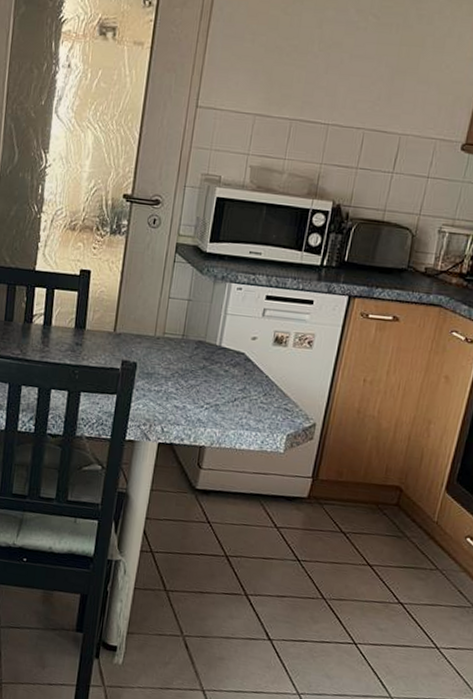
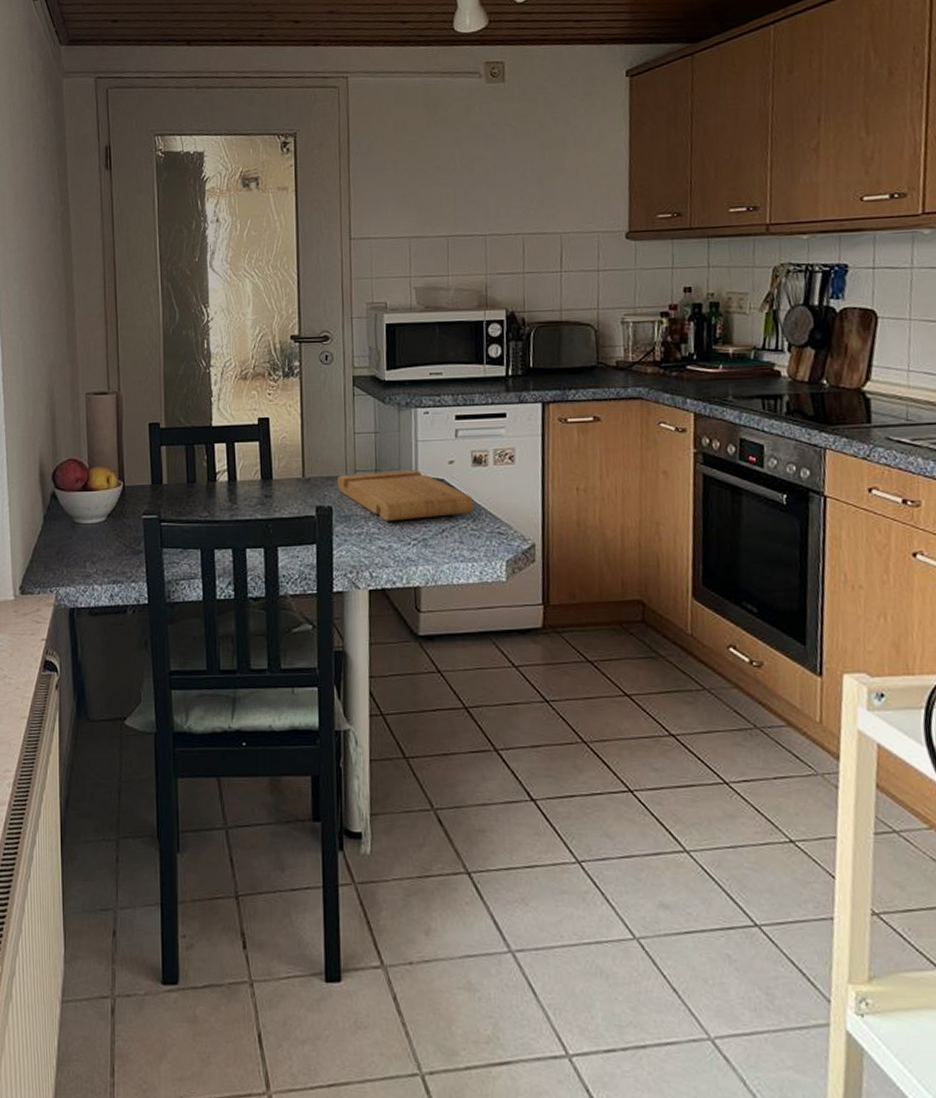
cutting board: none [144,334,268,388] -> present [336,470,474,521]

